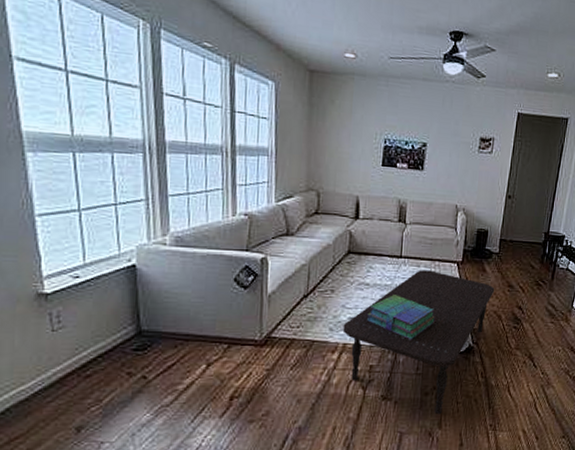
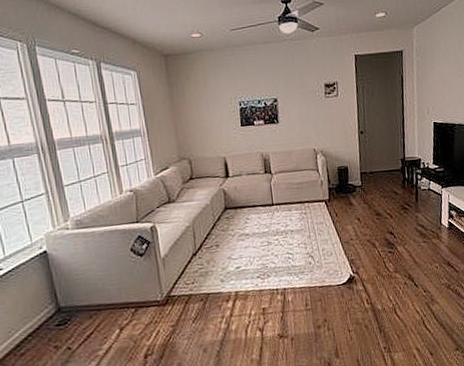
coffee table: present [342,270,495,415] -> none [232,212,365,345]
stack of books: present [367,295,436,340] -> none [252,239,315,279]

